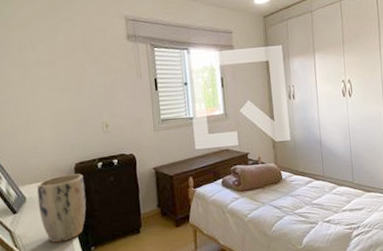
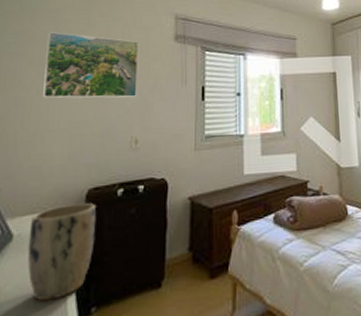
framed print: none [22,37,102,94] -> present [43,32,140,98]

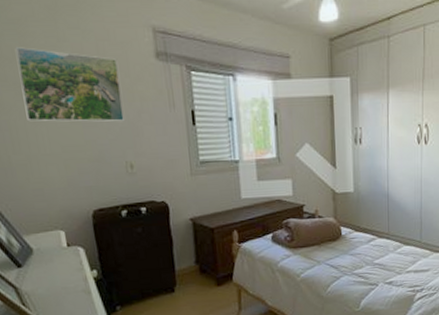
plant pot: present [27,202,96,302] -> none [46,222,109,301]

